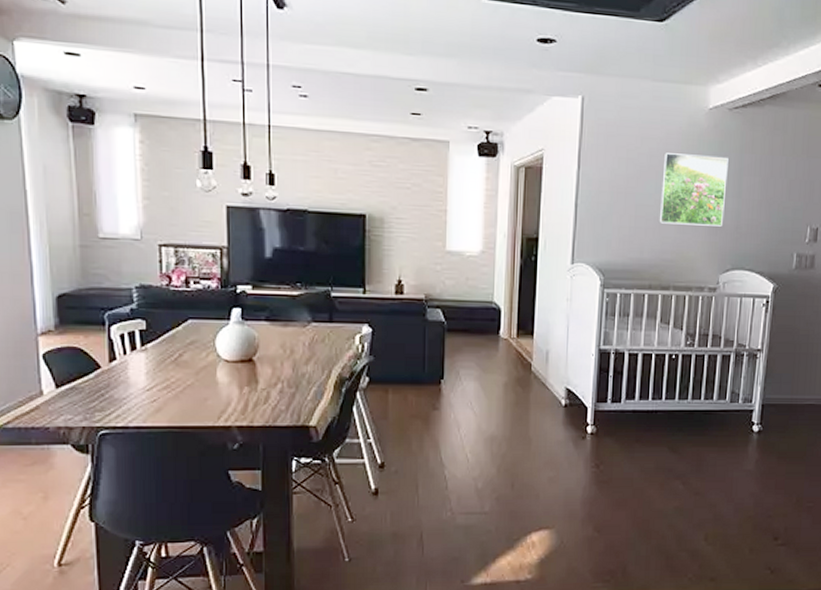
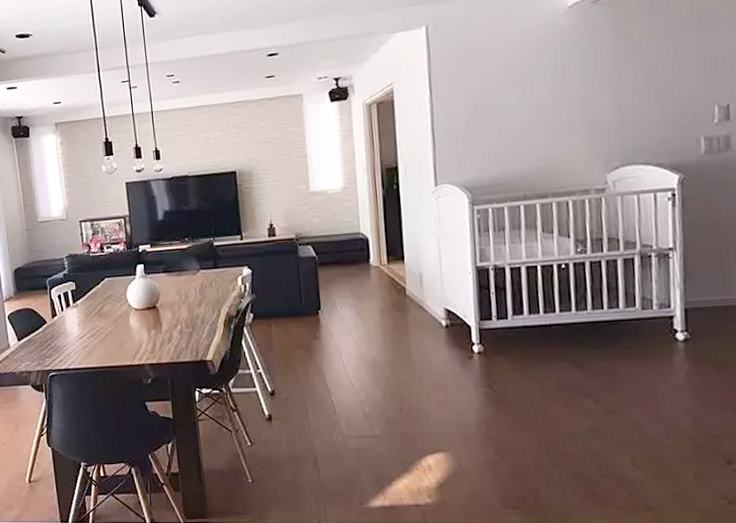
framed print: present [659,153,728,227] -> none [521,51,603,132]

